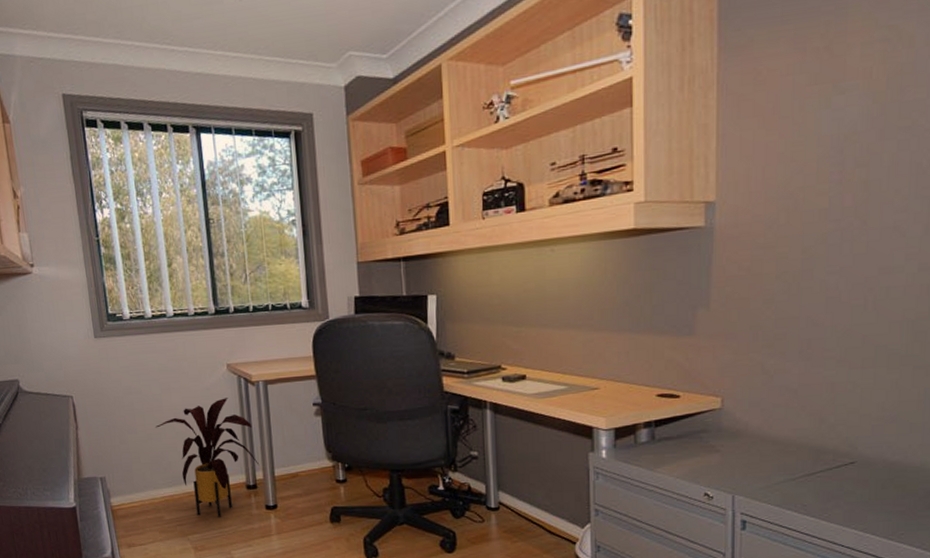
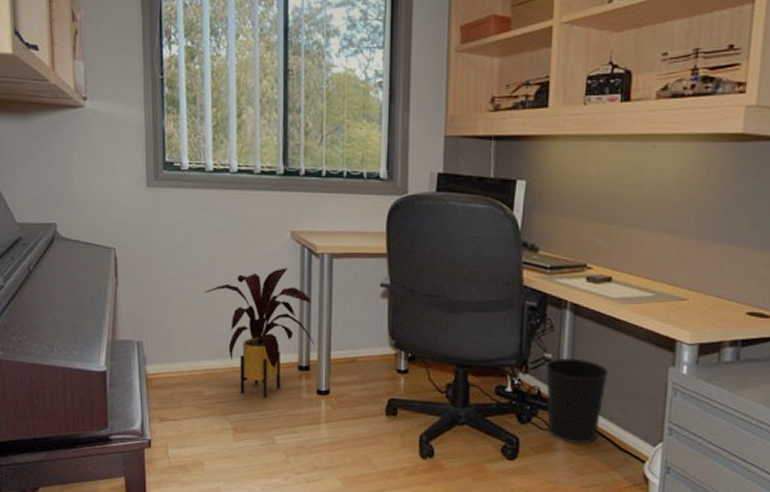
wastebasket: none [472,453,532,532] -> present [545,357,608,444]

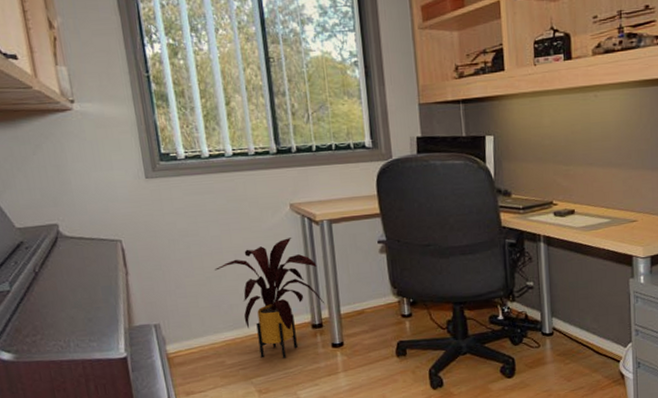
wastebasket: present [545,357,608,444] -> none [528,282,581,356]

